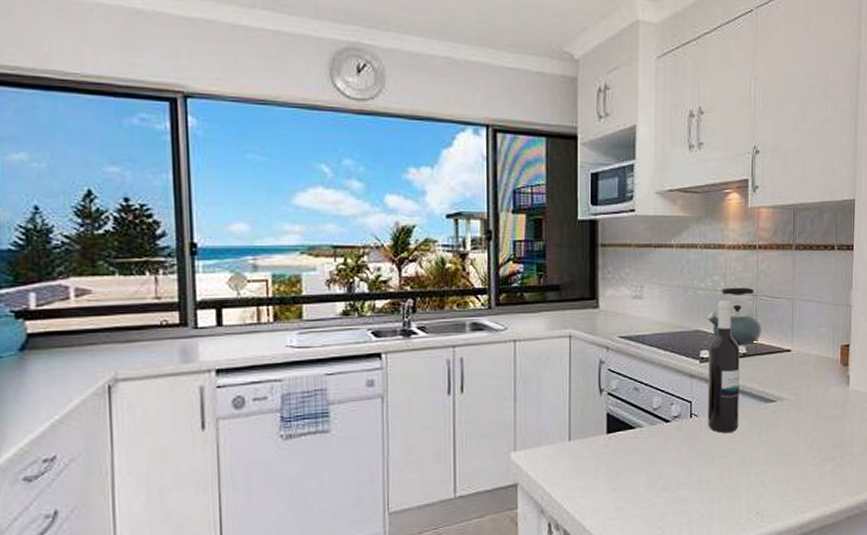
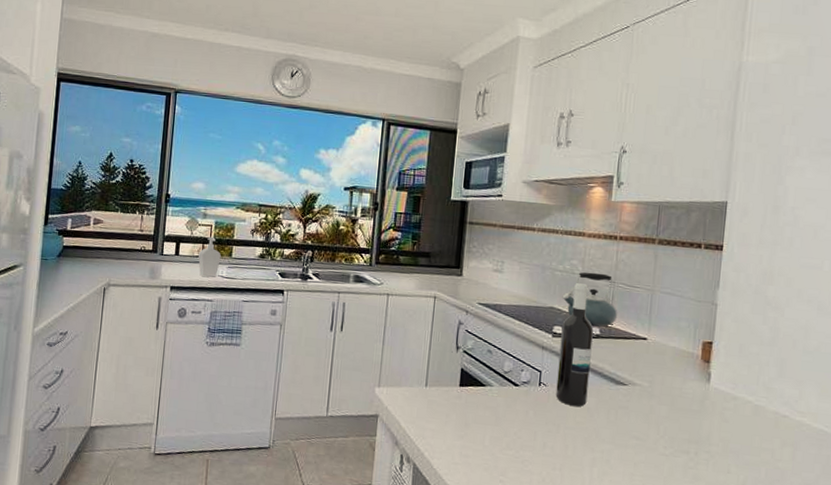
soap bottle: none [252,297,287,351] -> present [198,237,221,278]

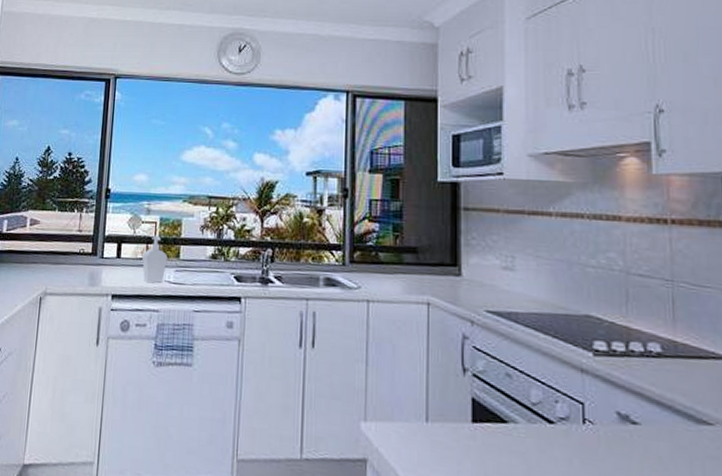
wine bottle: present [555,283,594,407] -> none [605,282,656,455]
kettle: present [562,272,617,327] -> none [600,267,683,342]

